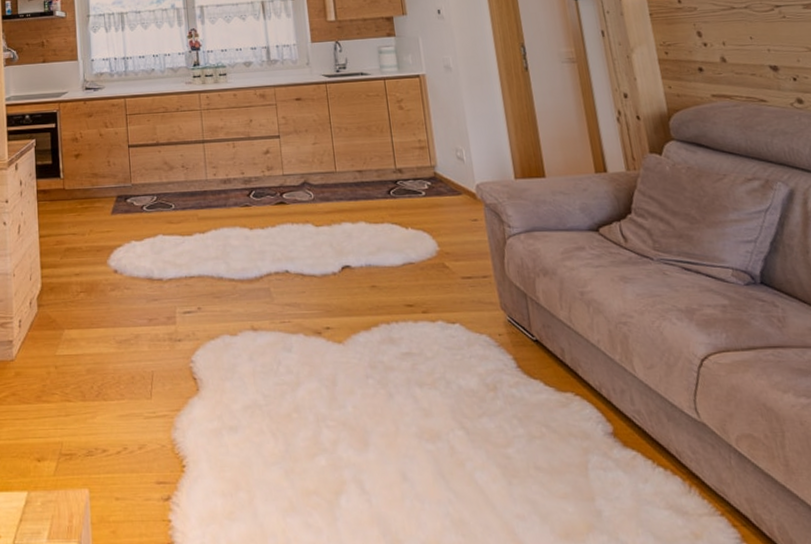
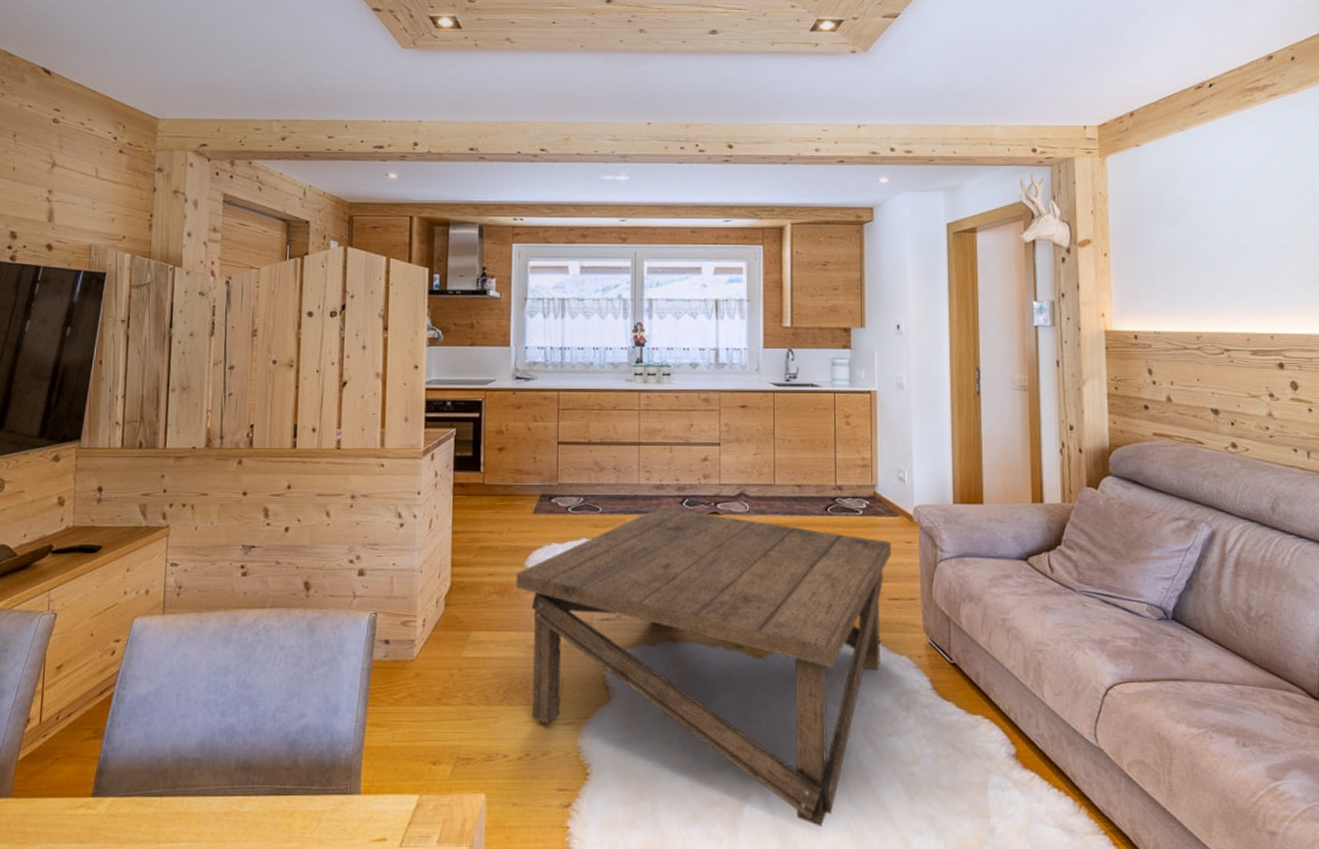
coffee table: none [100,200,461,514] -> present [516,507,892,826]

